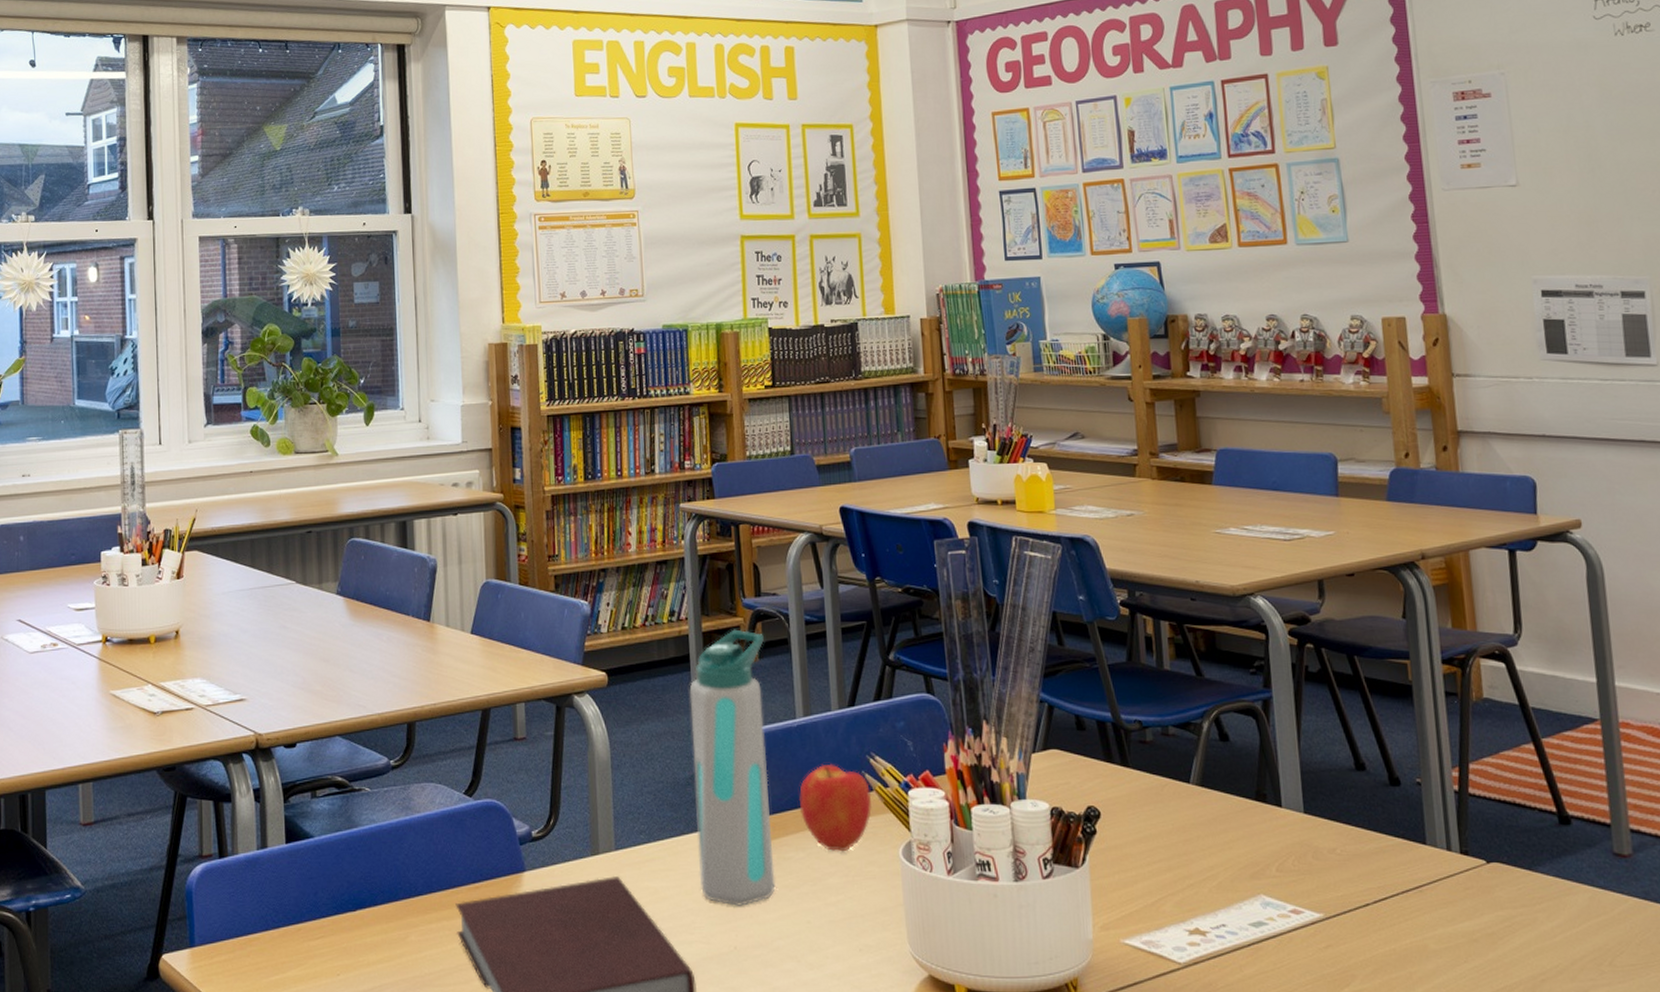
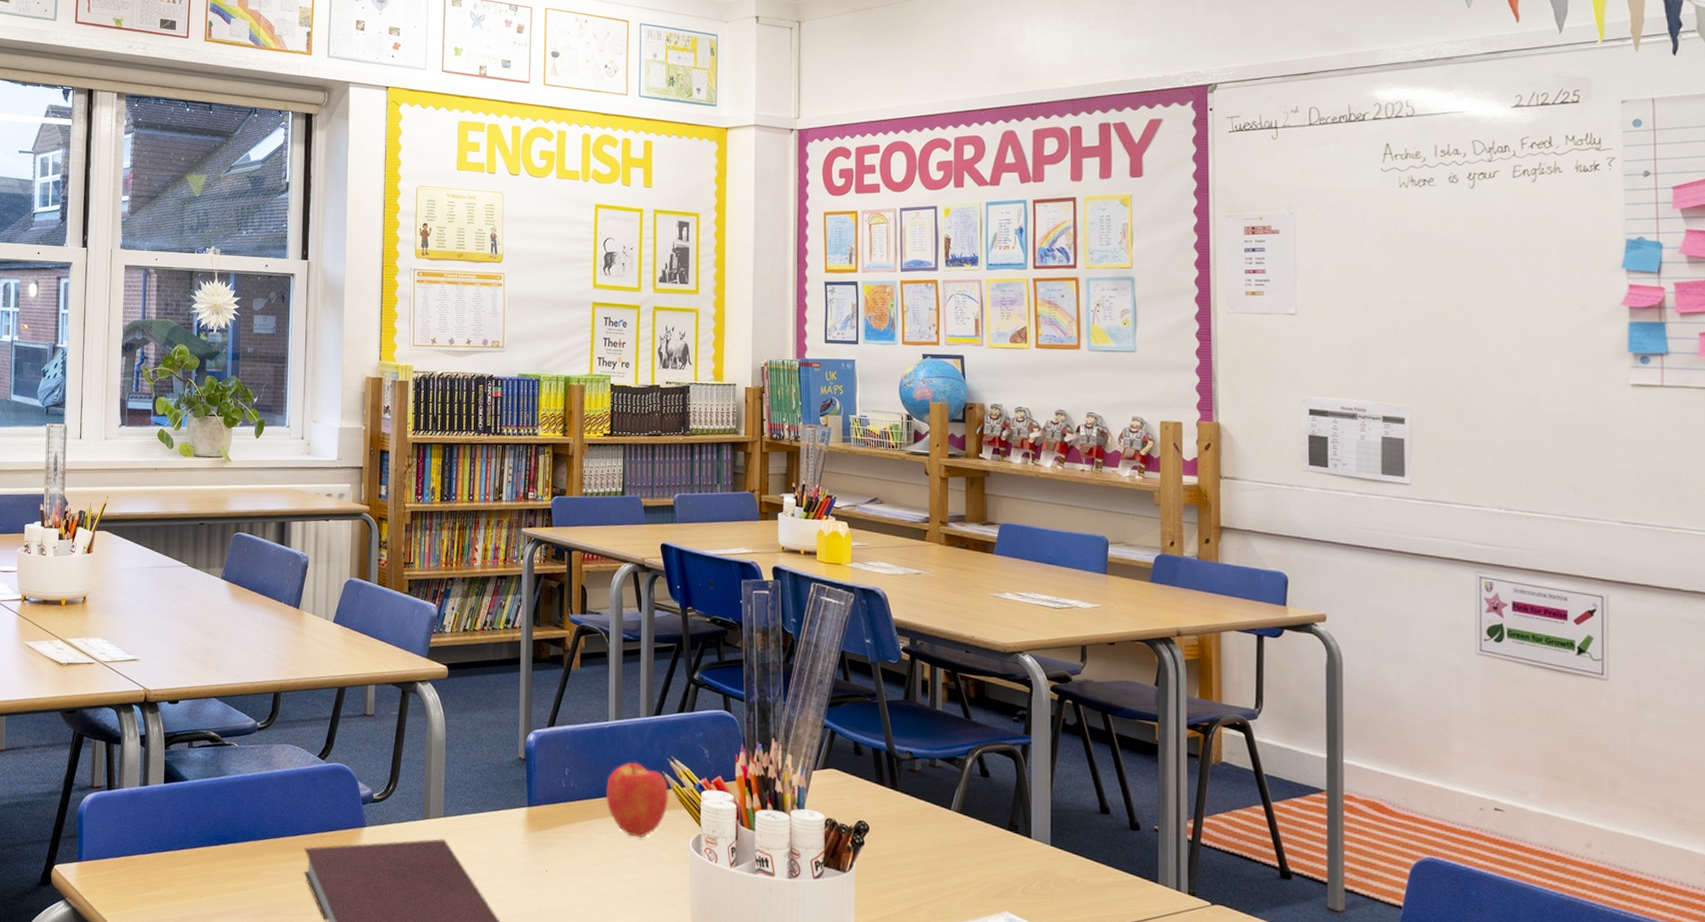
water bottle: present [689,629,776,906] -> none [514,640,587,875]

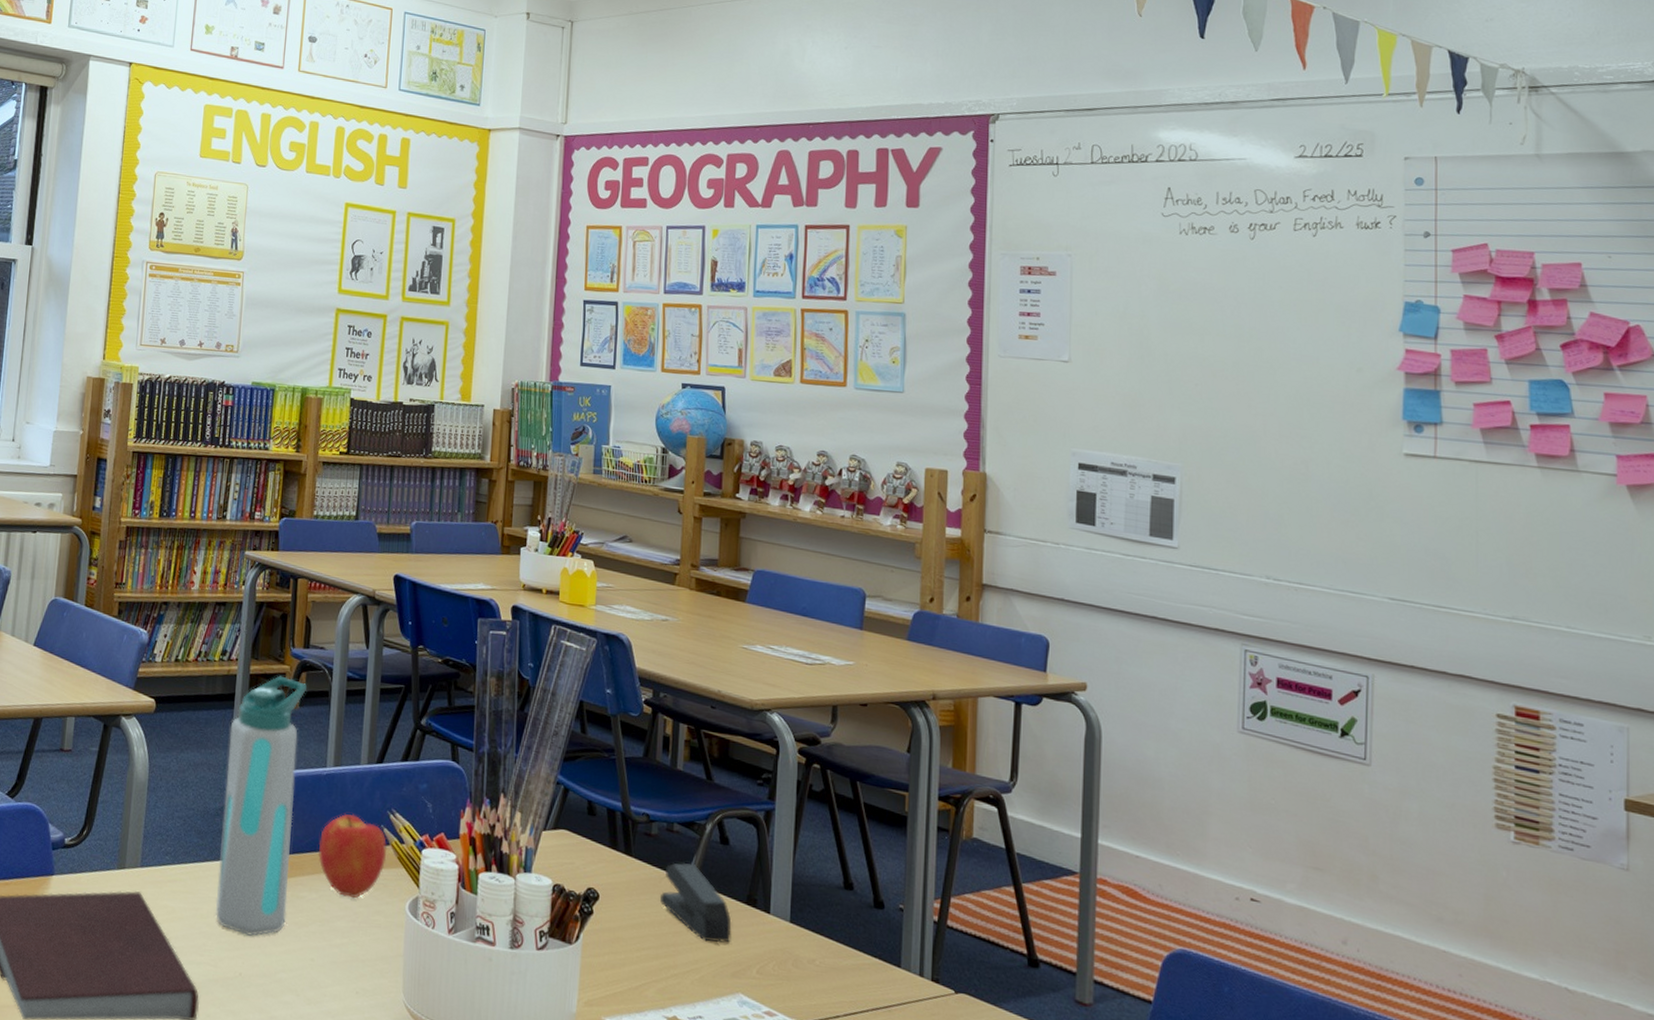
water bottle: none [514,640,587,875] -> present [215,675,308,936]
stapler: none [926,795,996,866] -> present [659,863,732,943]

